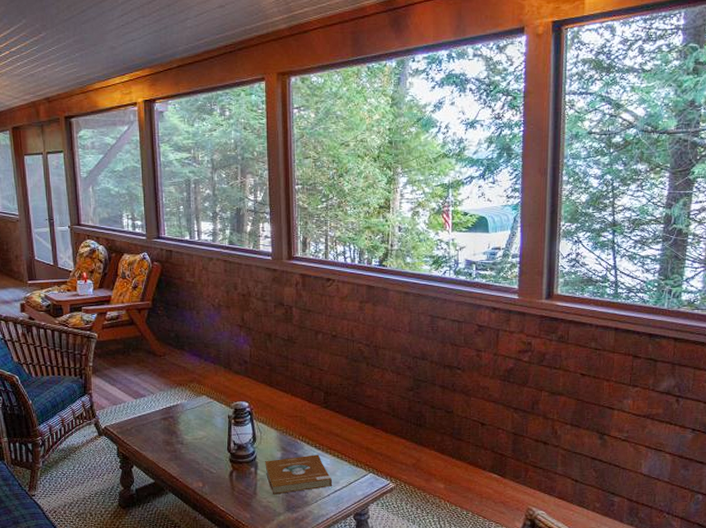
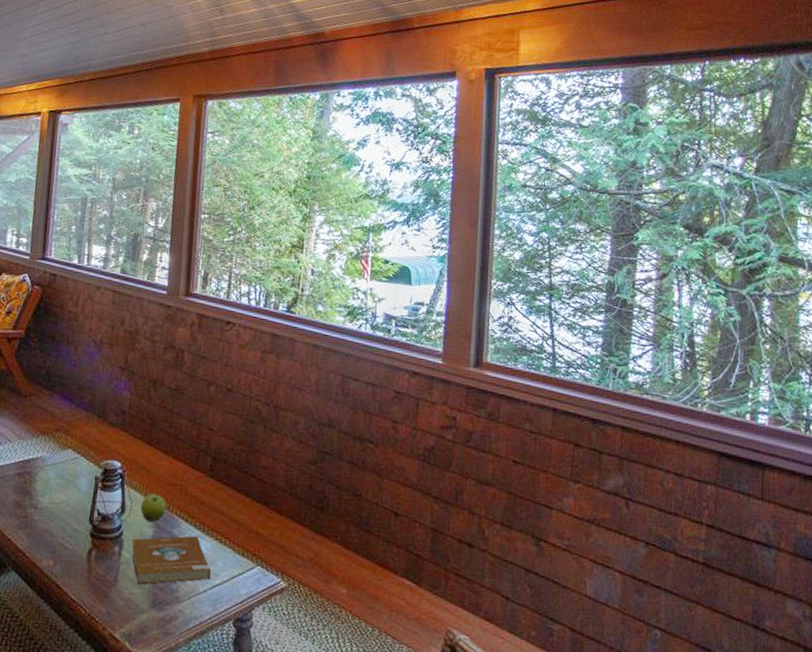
fruit: none [269,425,290,446] -> present [140,494,166,522]

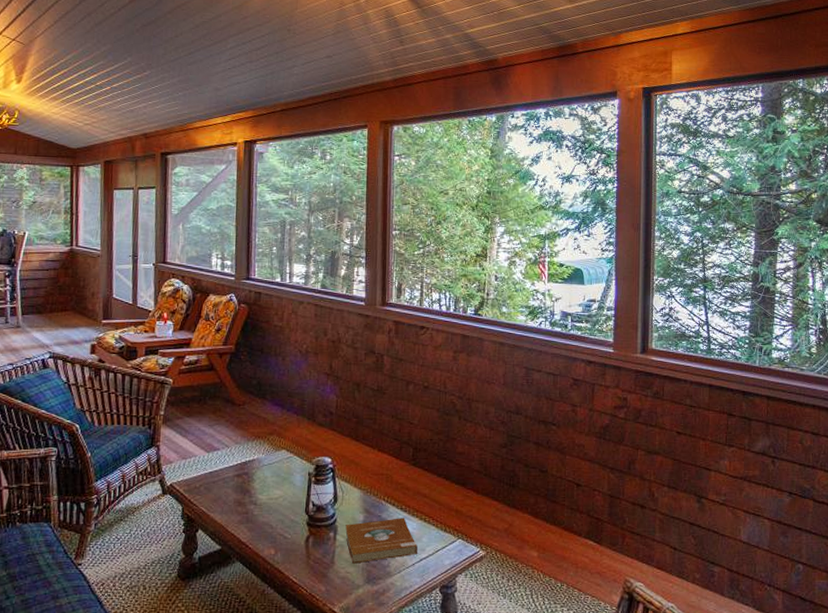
fruit: present [140,494,166,522] -> none [351,484,375,508]

